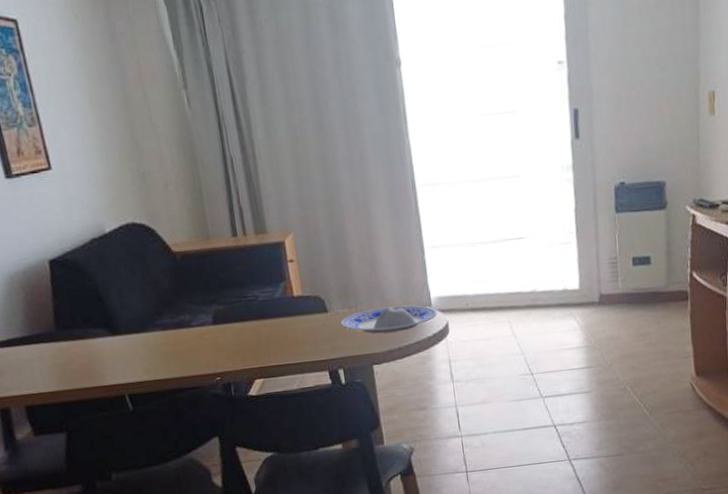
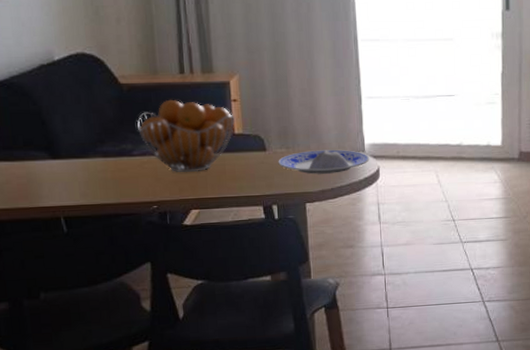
fruit basket: none [192,264,294,341] -> present [136,99,236,173]

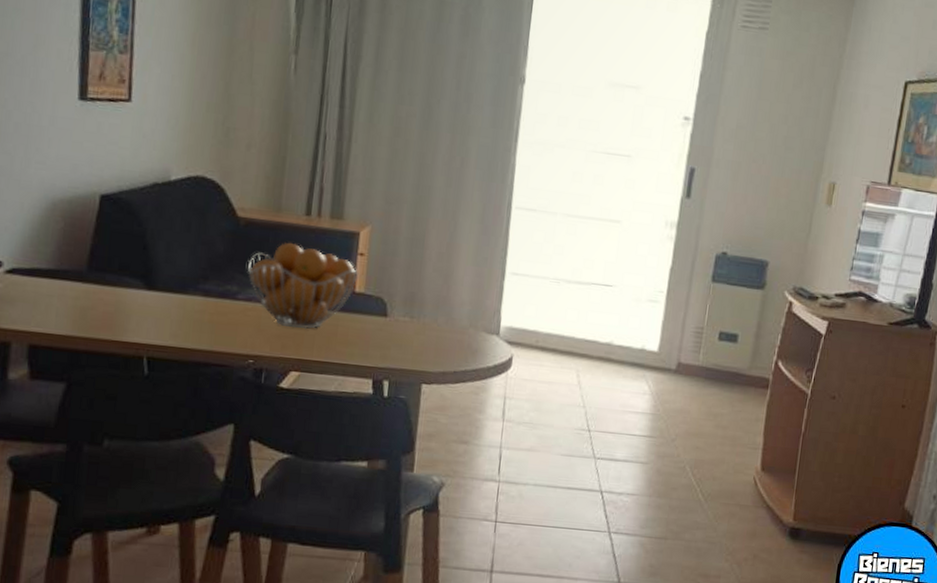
plate: present [278,149,370,174] -> none [398,324,504,355]

